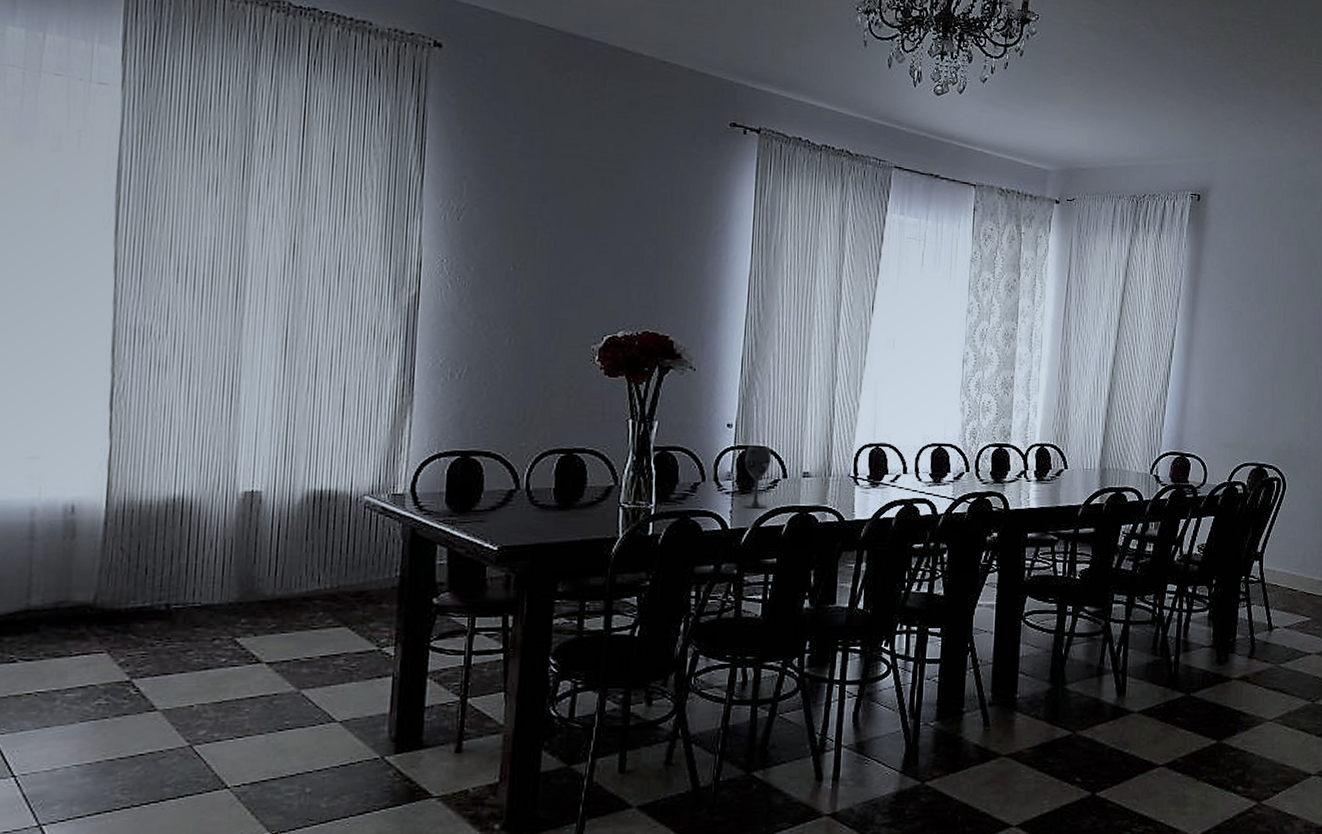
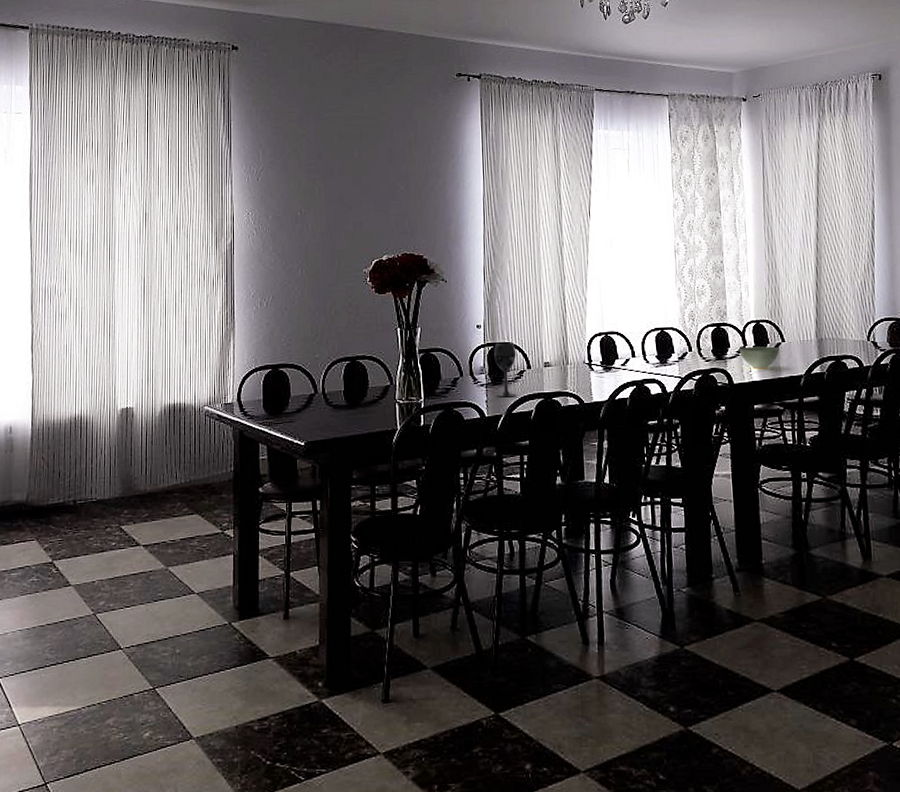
bowl: none [1019,471,1062,497] -> present [739,346,780,370]

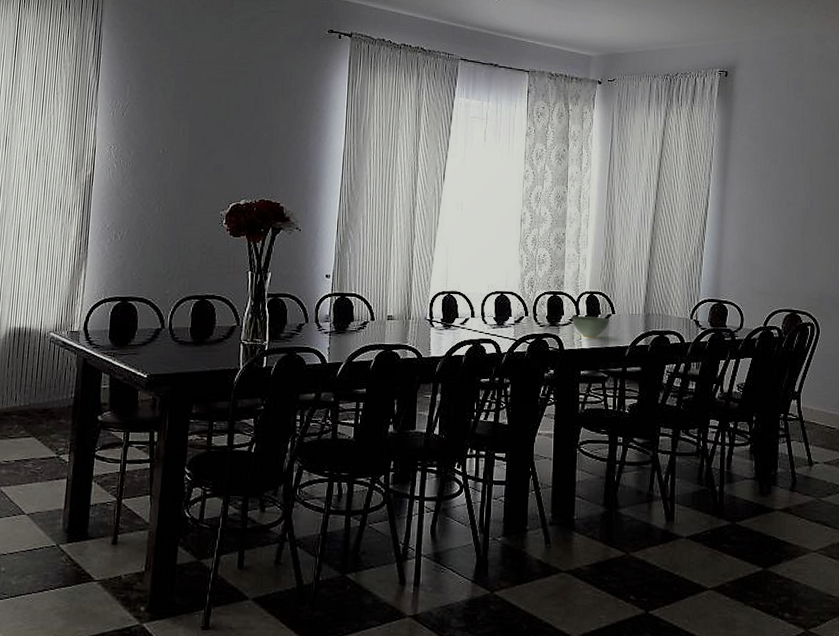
wine glass: present [494,342,517,398] -> none [338,293,362,346]

